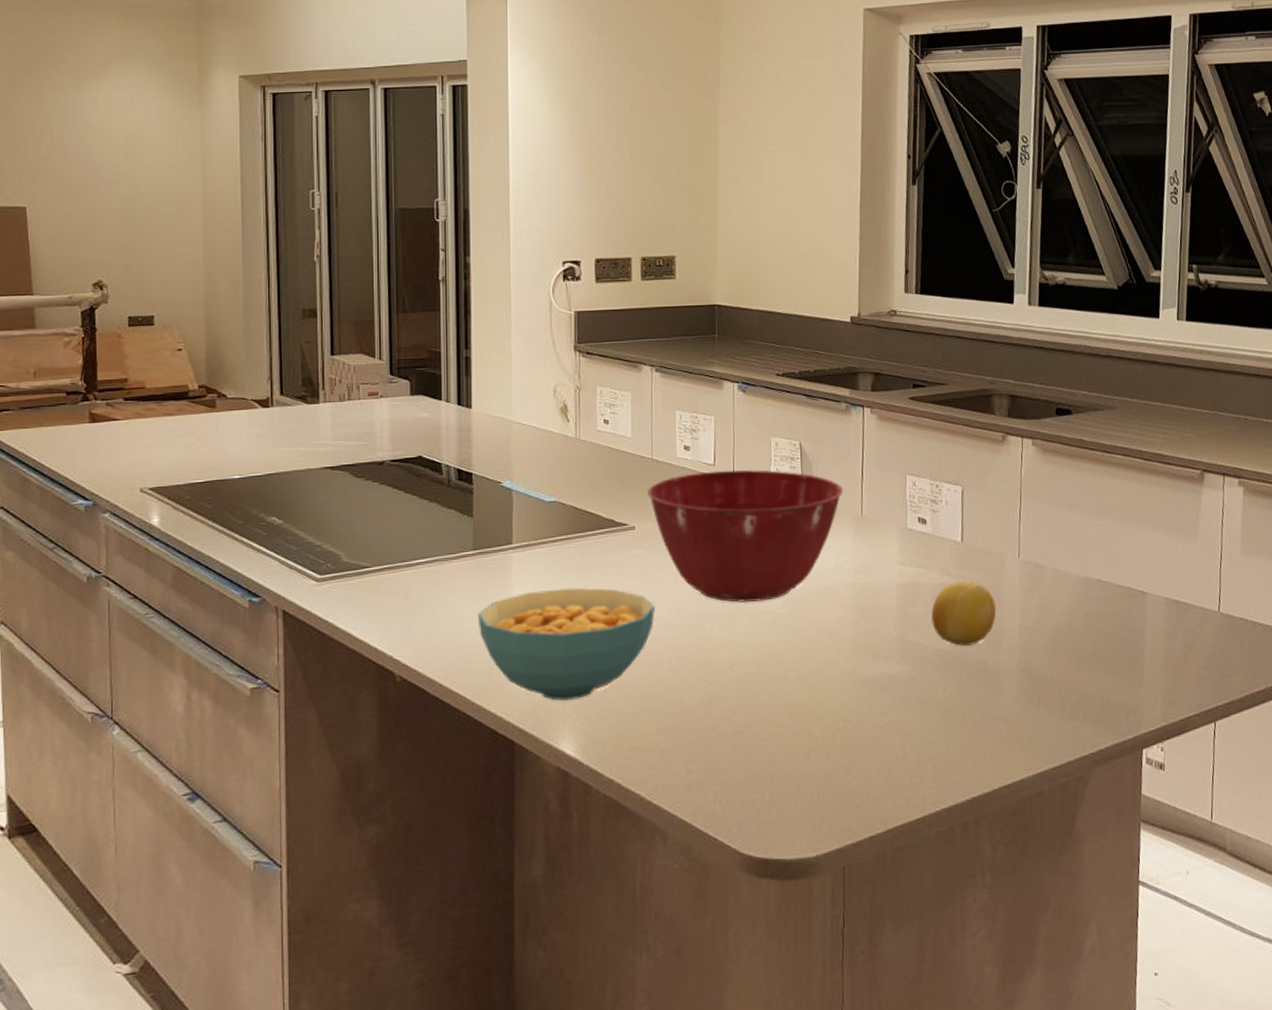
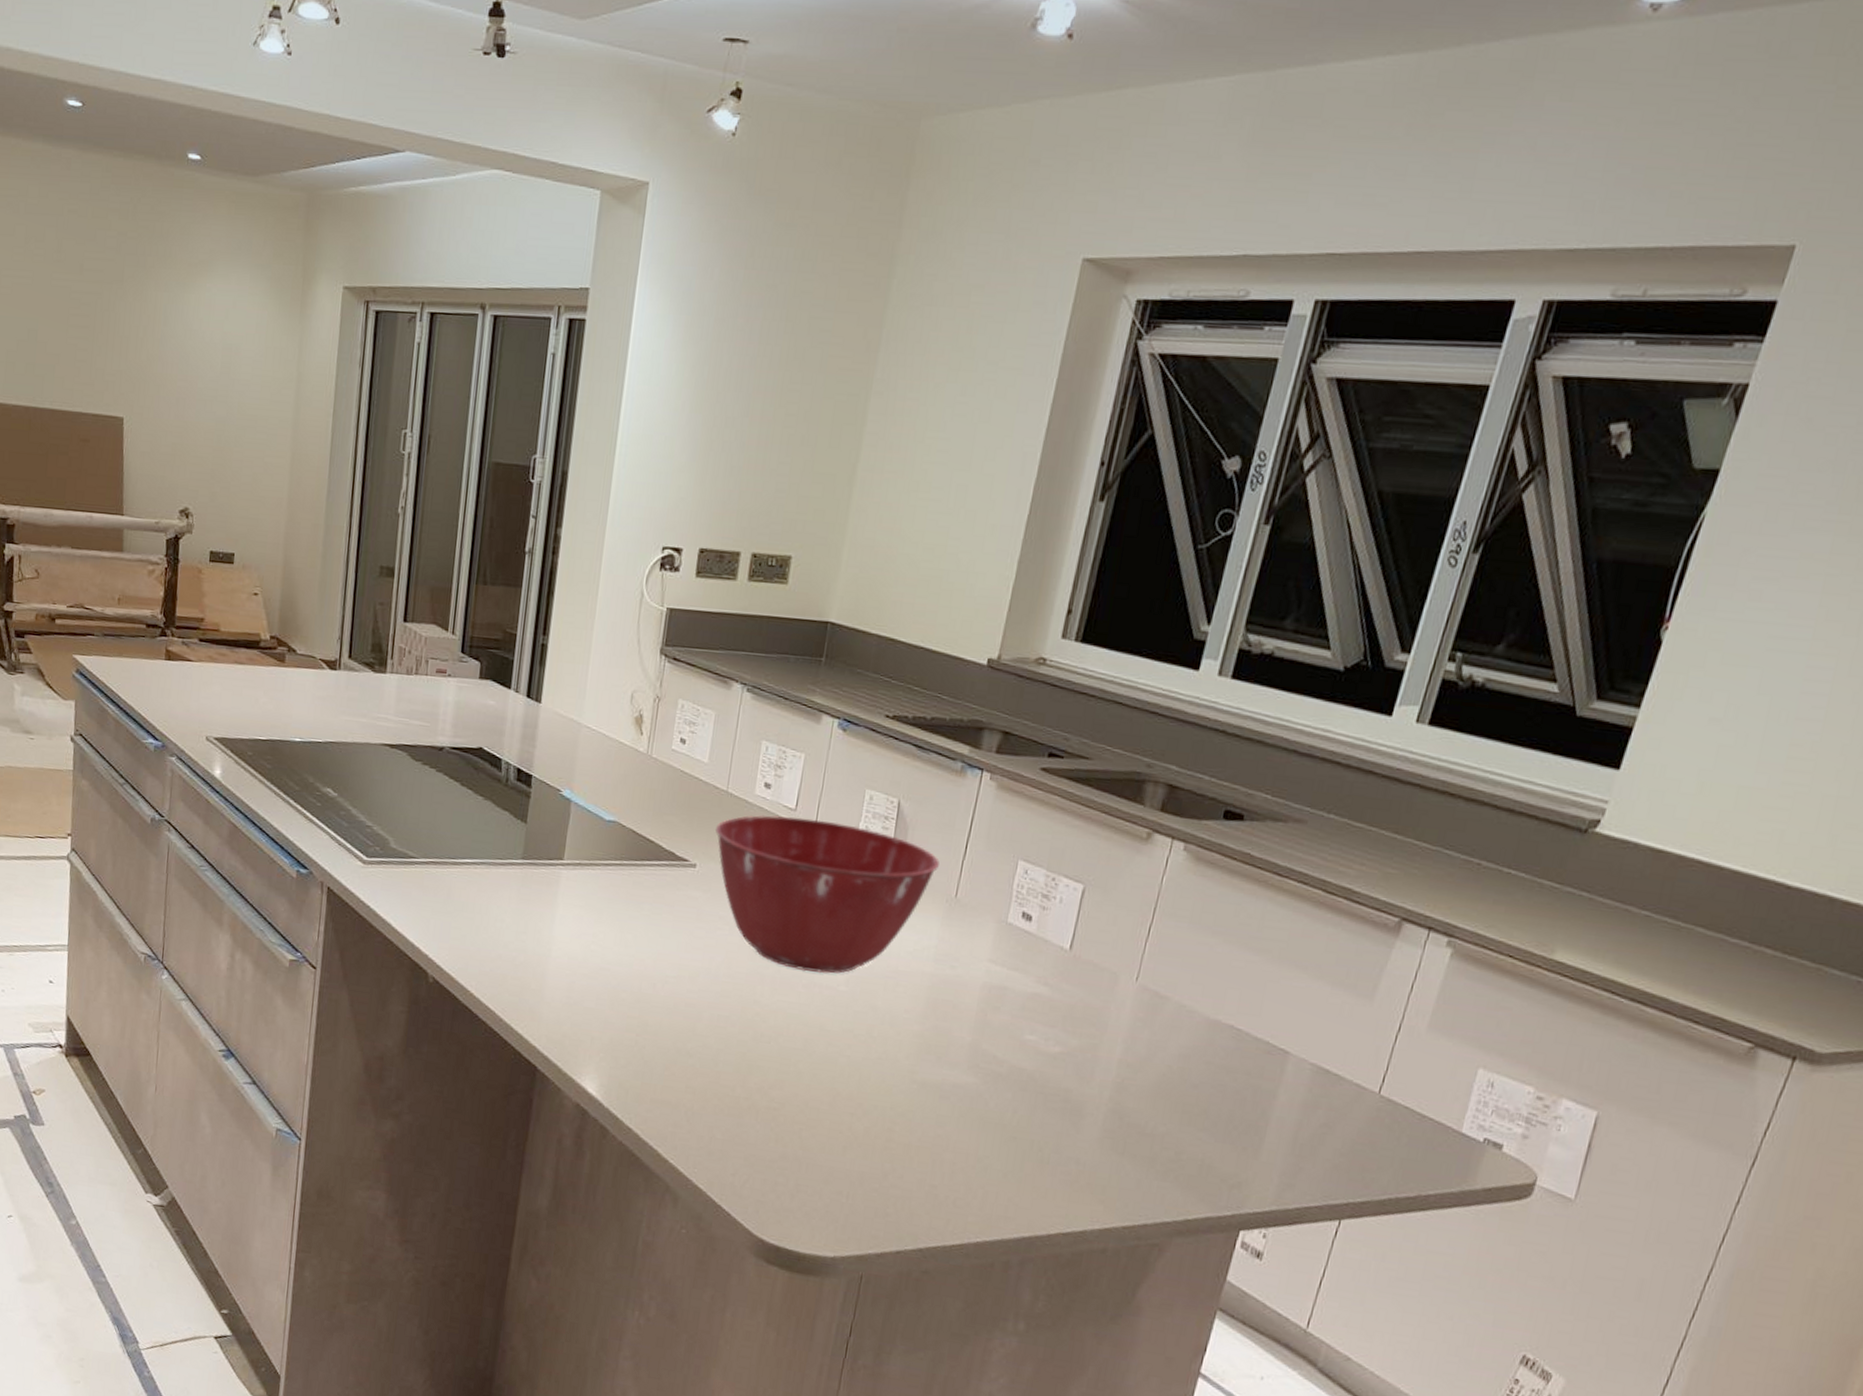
cereal bowl: present [477,587,655,701] -> none [517,914,704,1038]
fruit: present [931,581,997,646] -> none [1014,994,1097,1070]

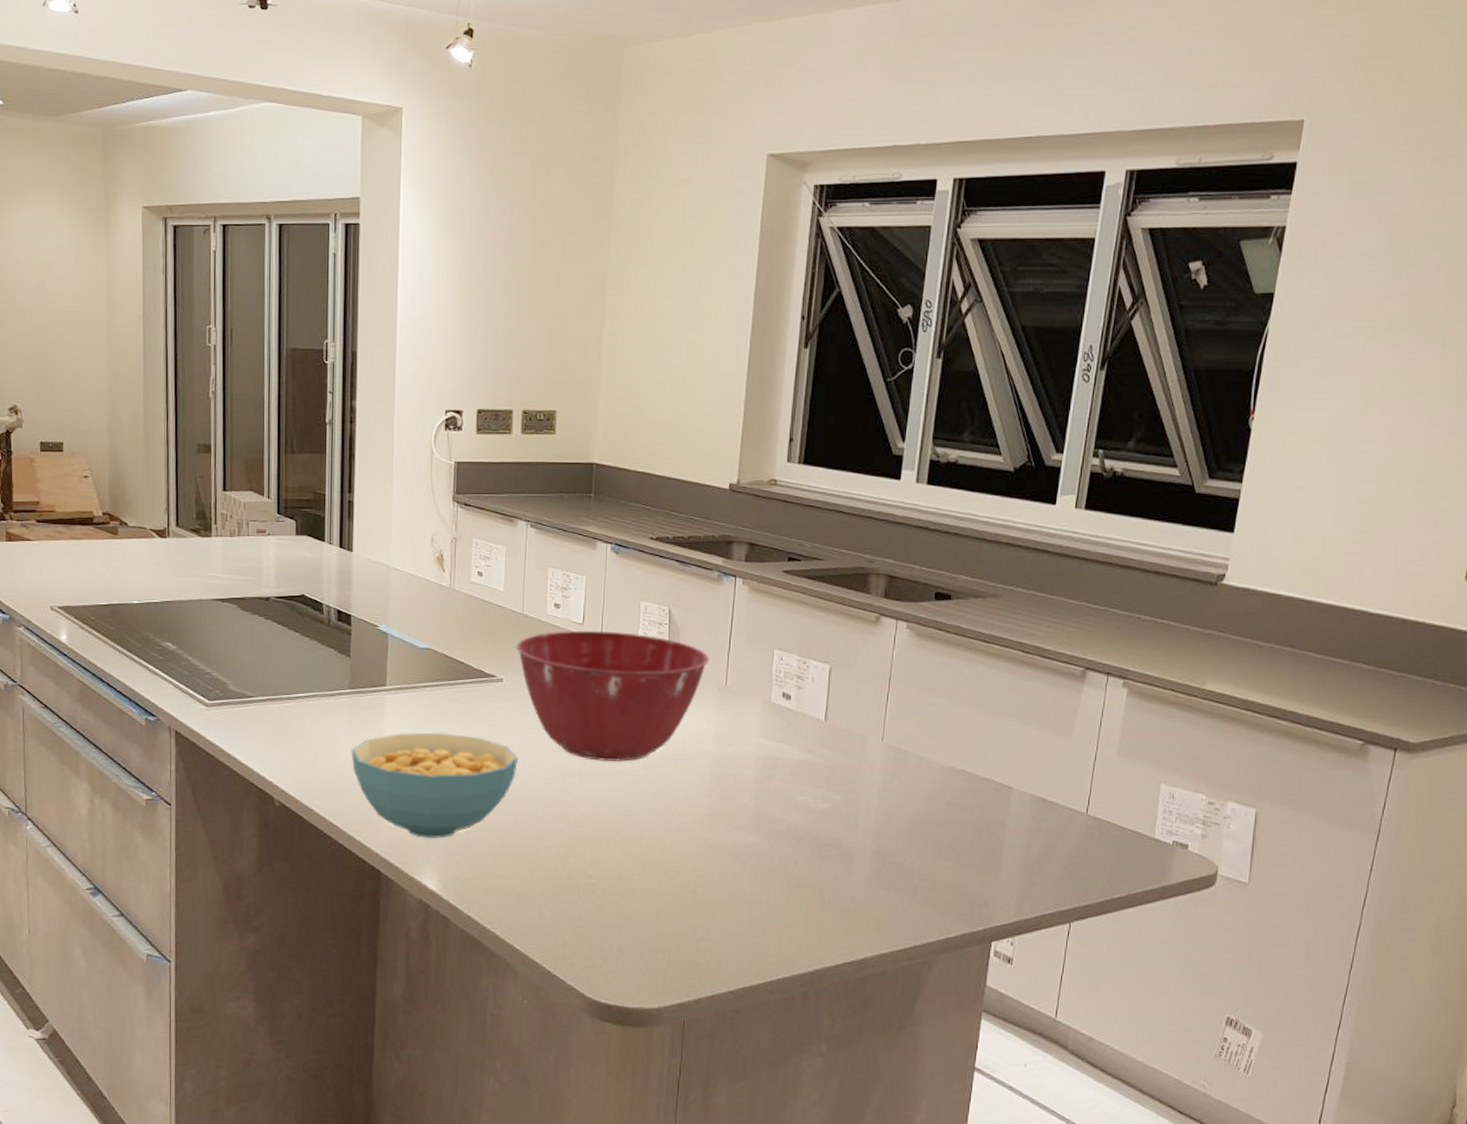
cereal bowl: none [517,914,704,1038] -> present [351,732,518,838]

